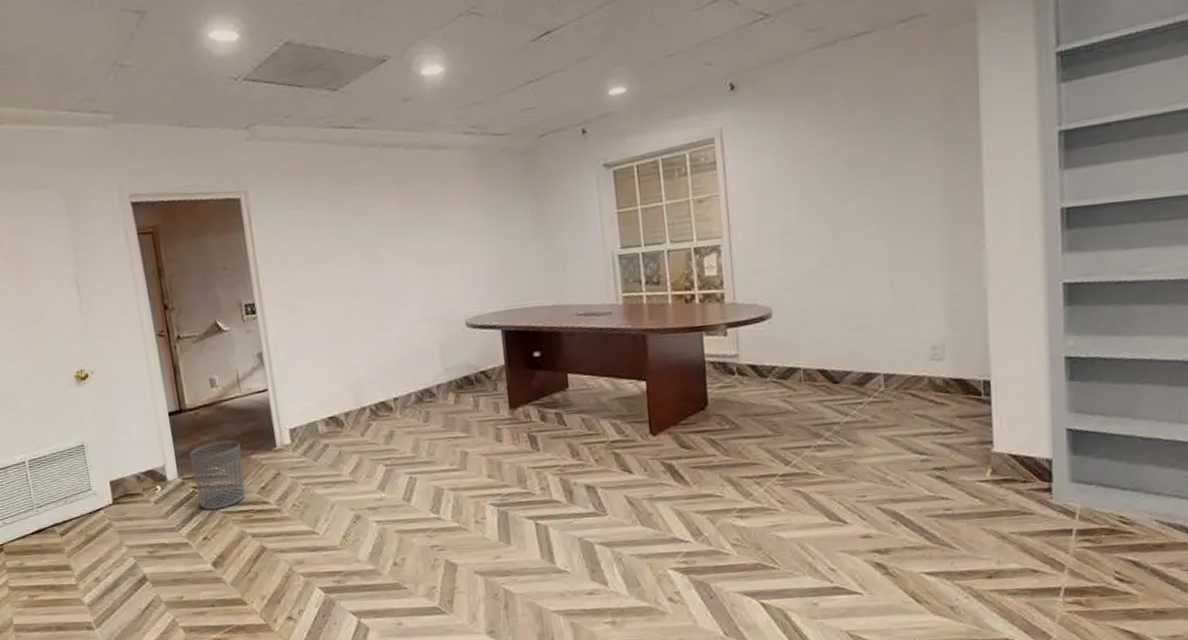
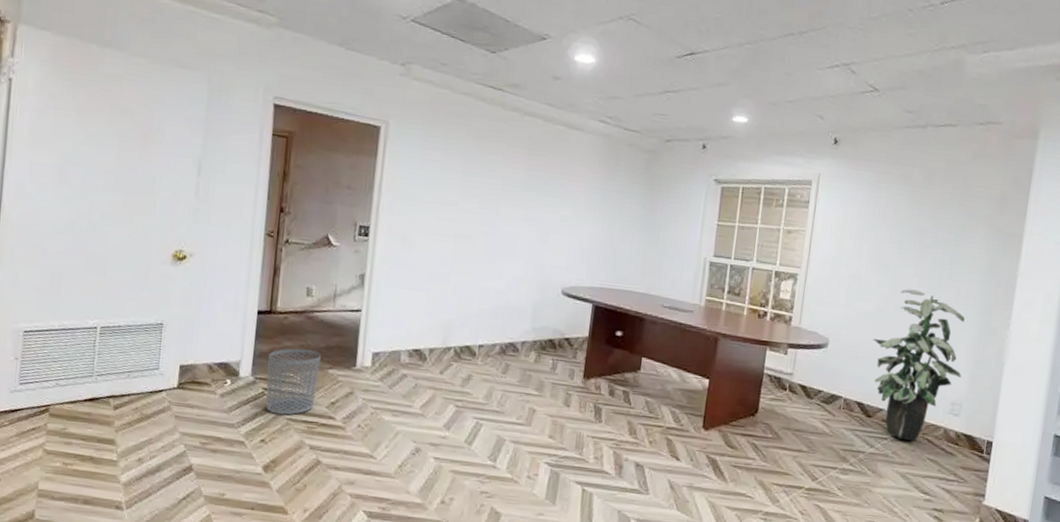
indoor plant: none [823,230,937,400] -> present [873,289,965,442]

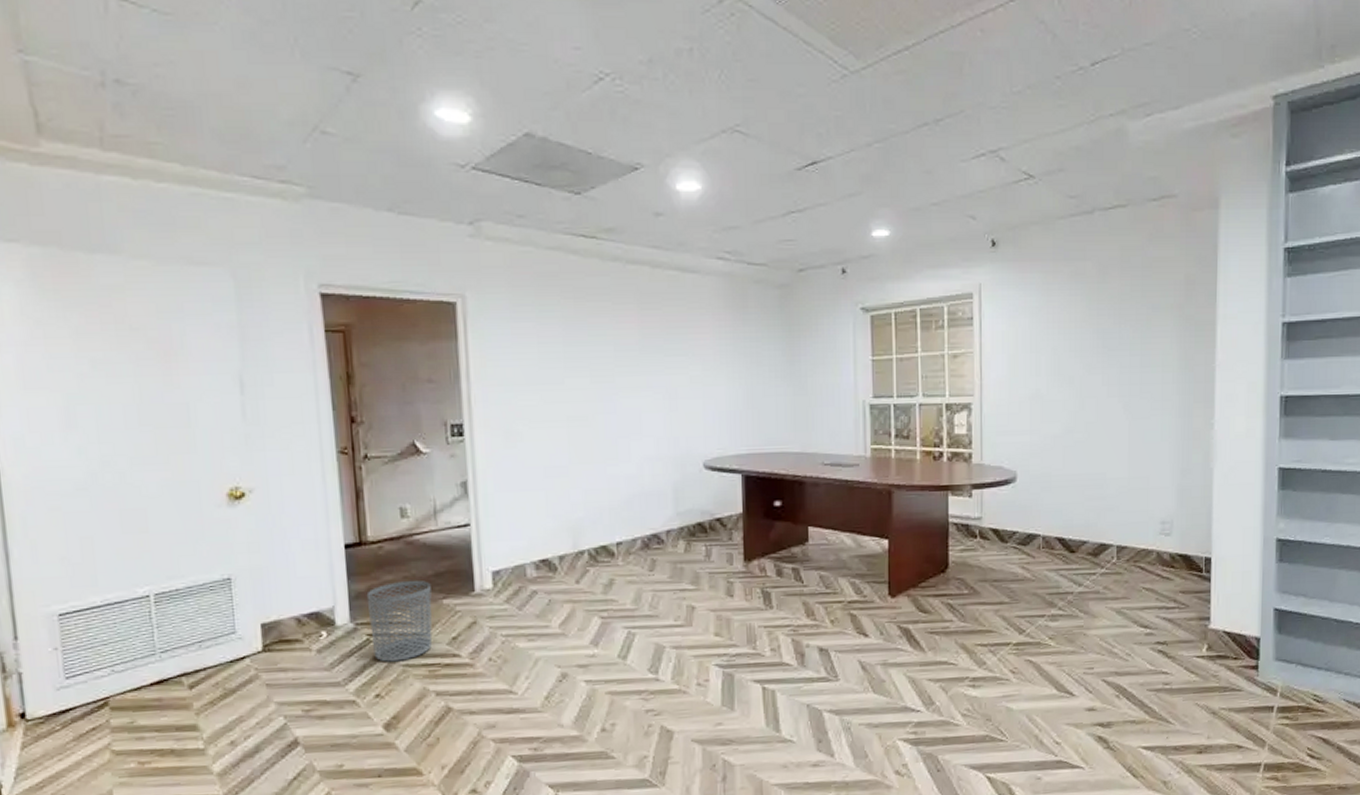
indoor plant: present [873,289,965,442] -> none [1066,401,1168,572]

